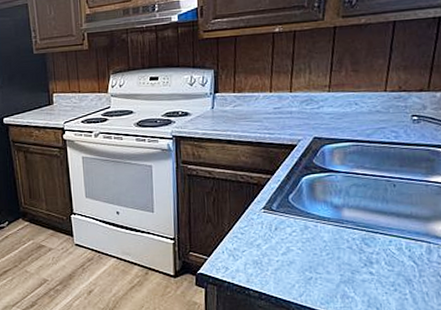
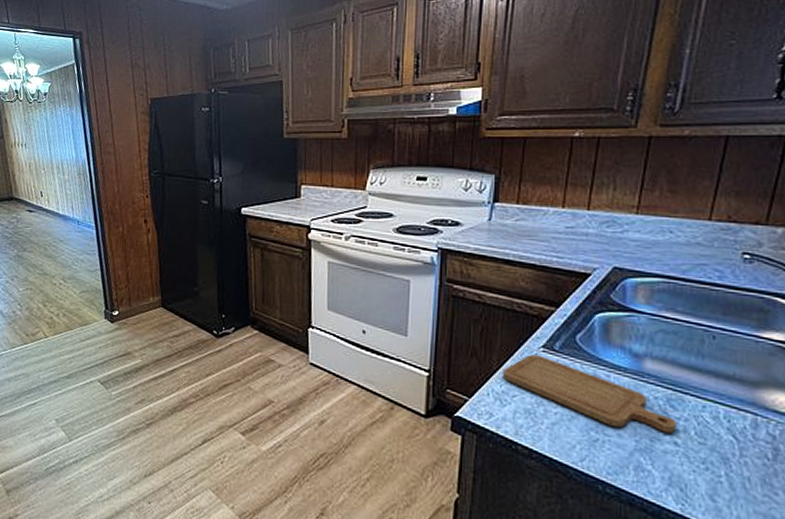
chopping board: none [234,215,371,266] -> present [503,354,677,434]

